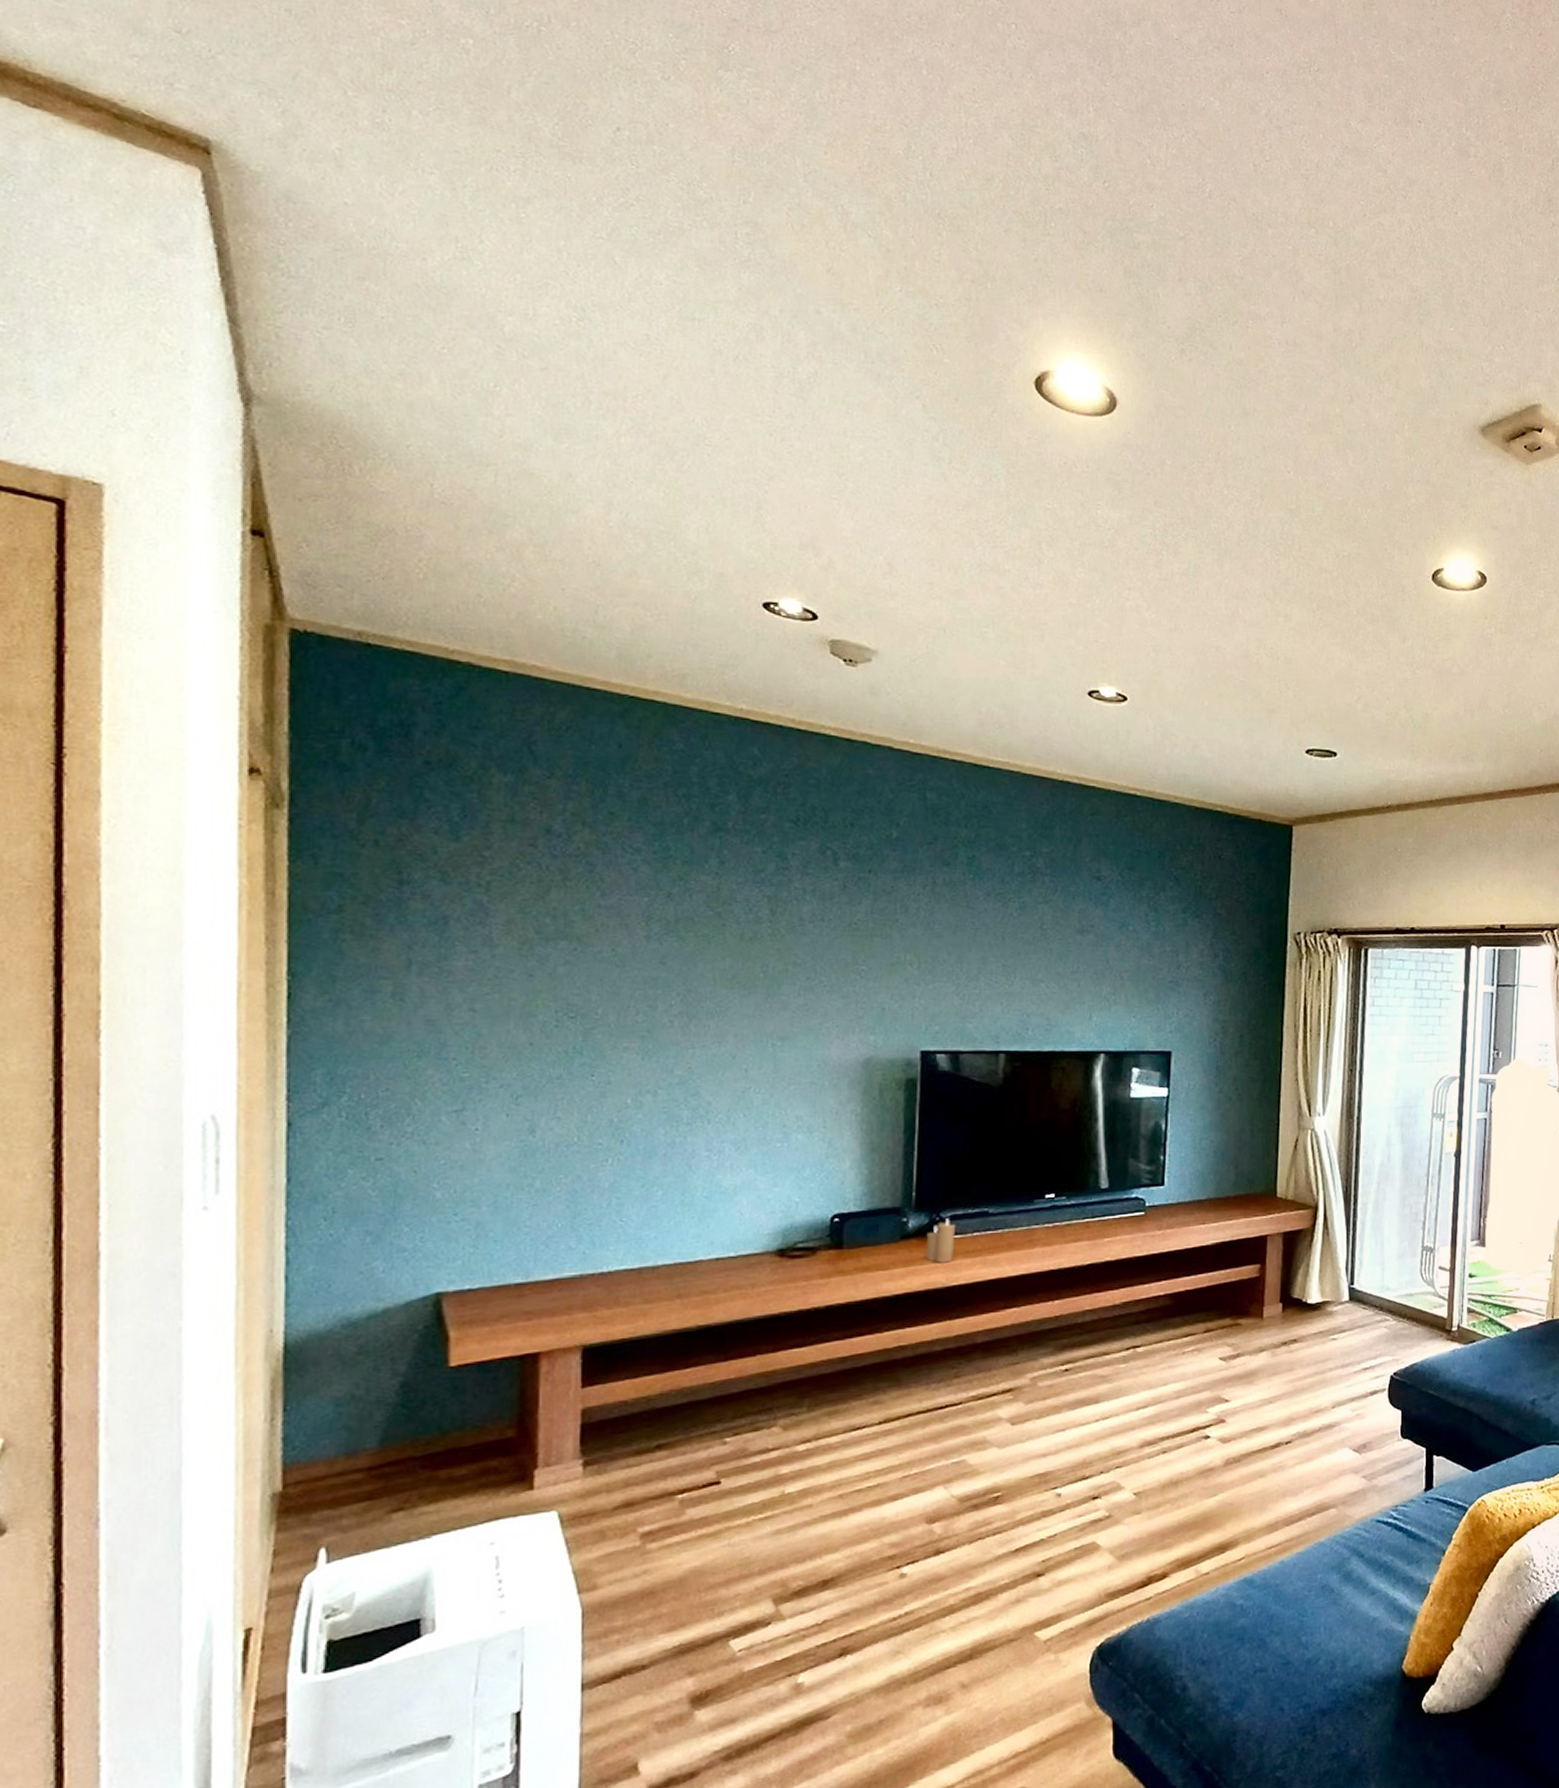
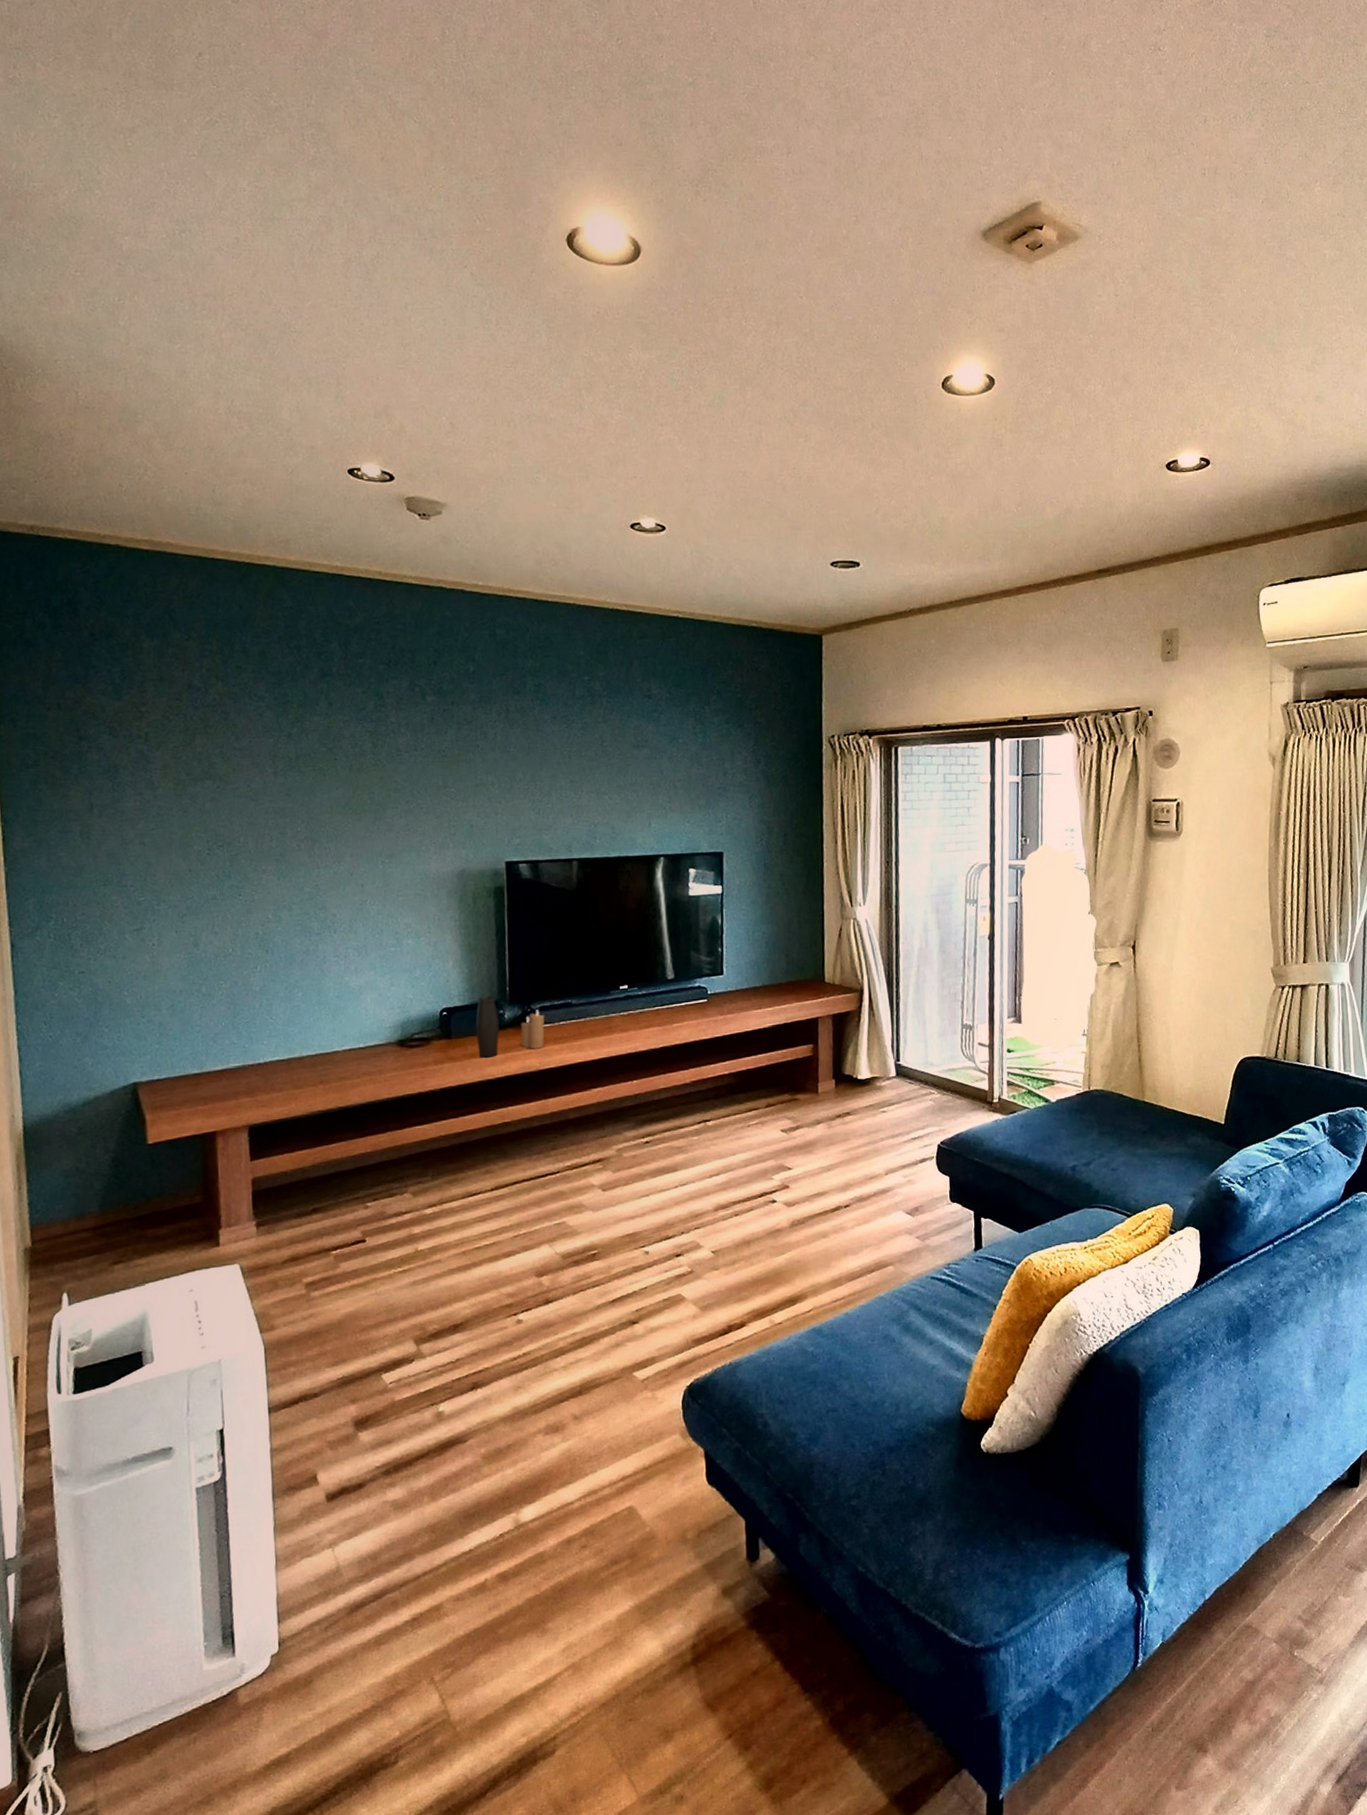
vase: none [872,1201,902,1272] -> present [475,996,500,1058]

